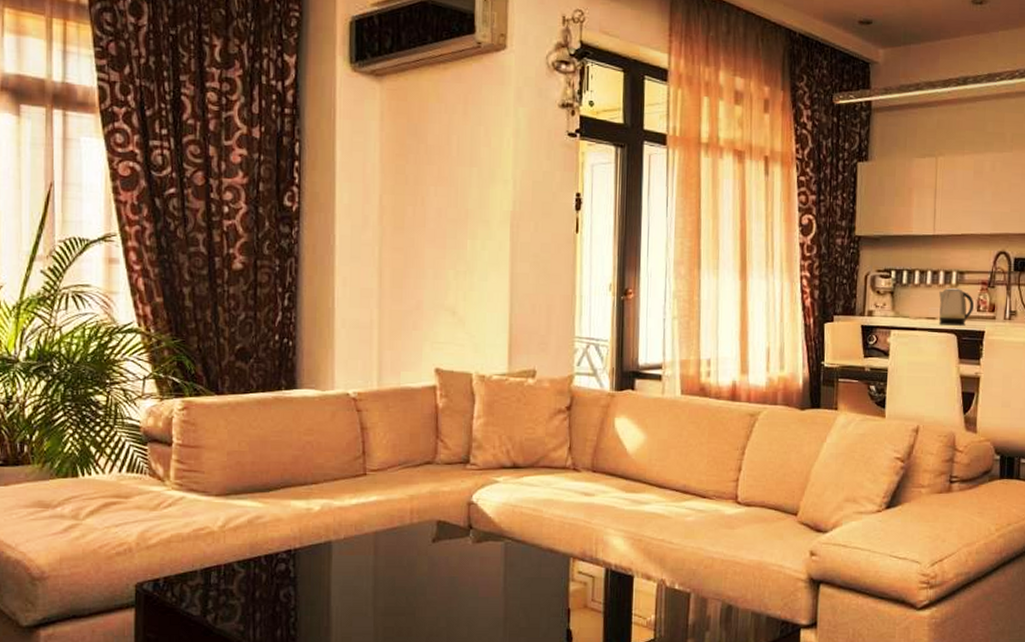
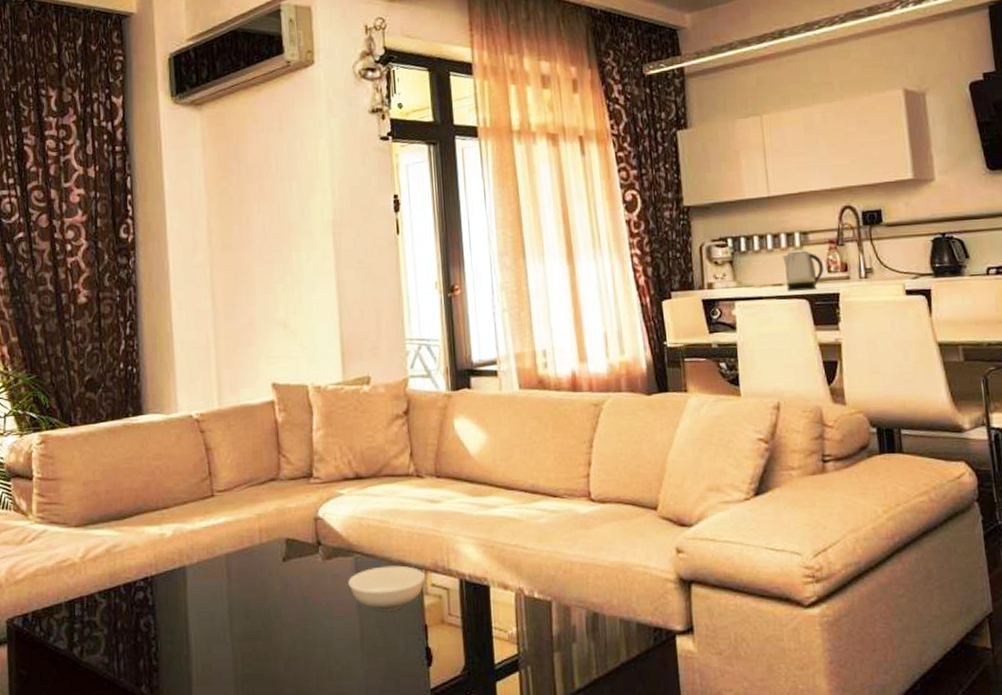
bowl: none [496,552,572,595] -> present [348,565,425,612]

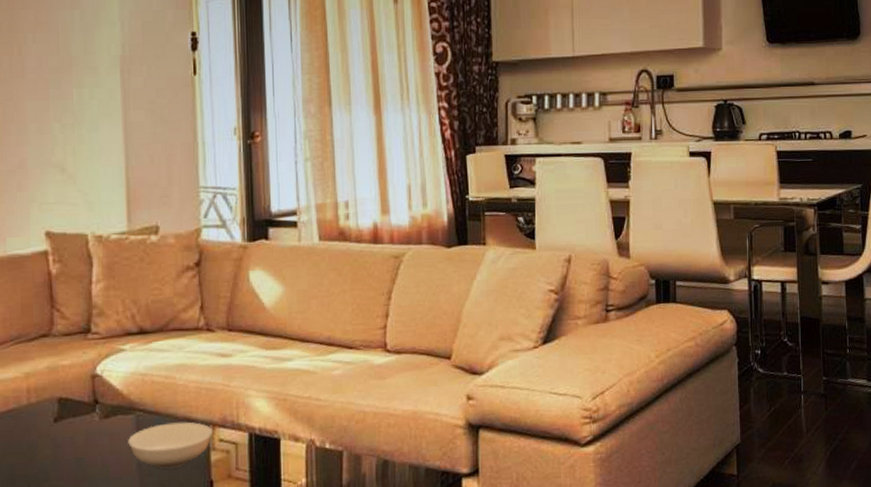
kettle: present [783,249,824,292] -> none [583,109,620,151]

